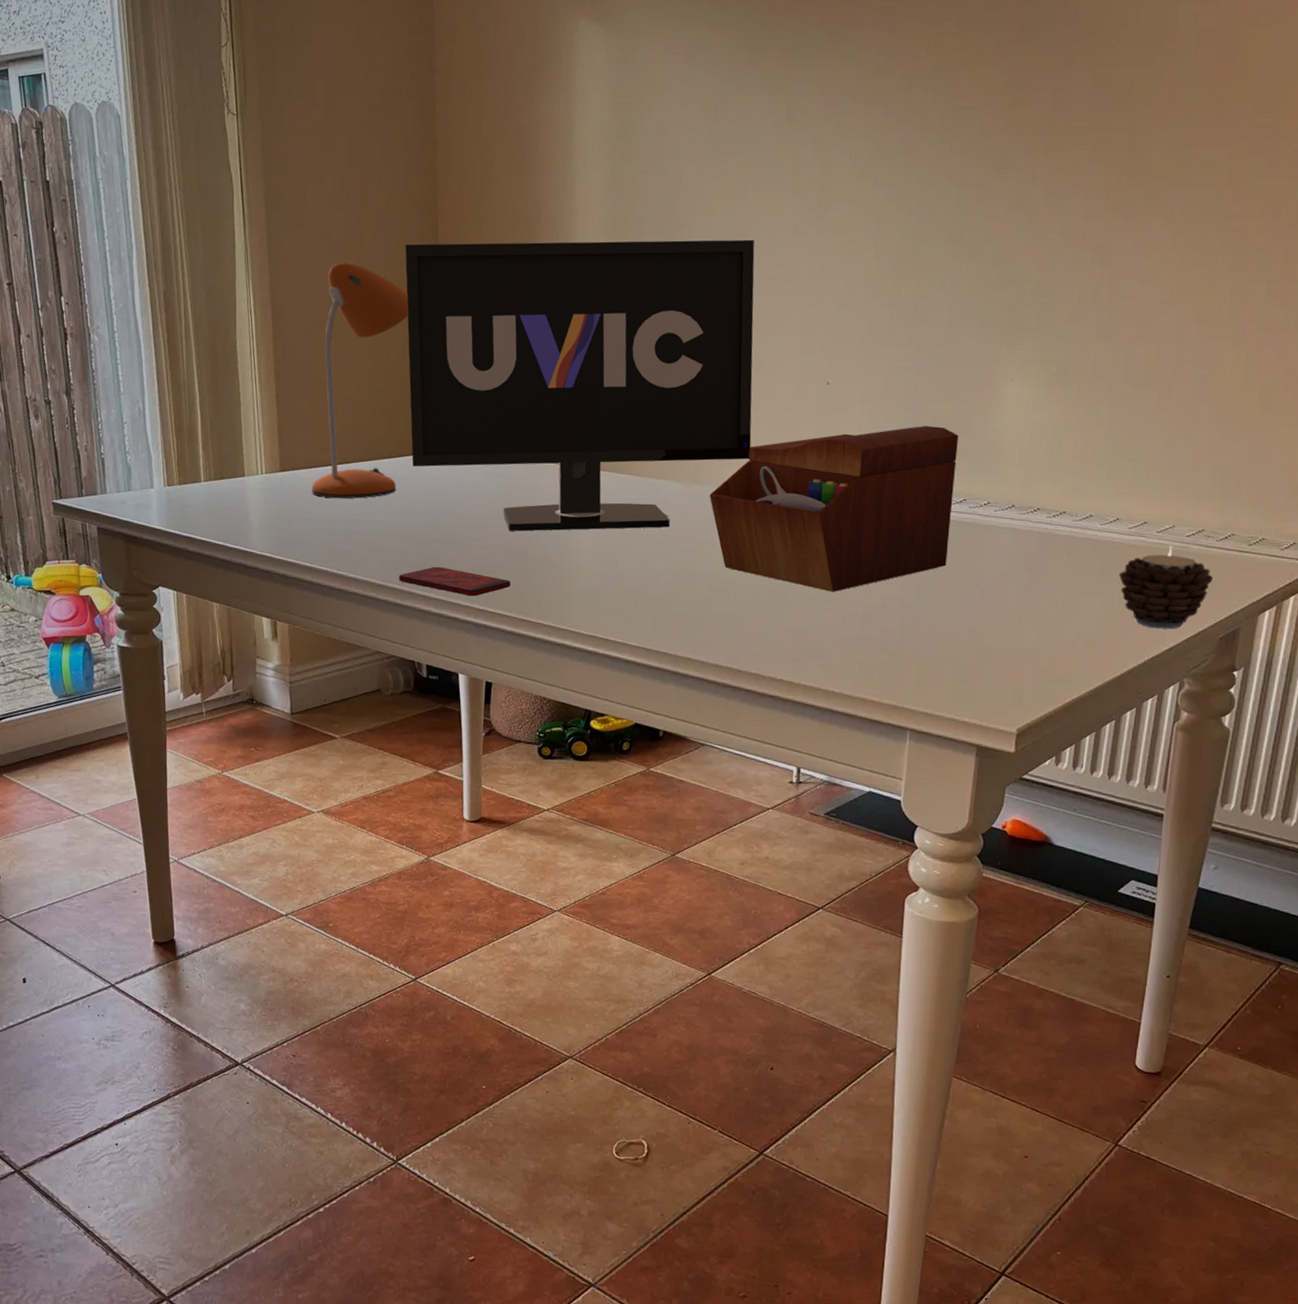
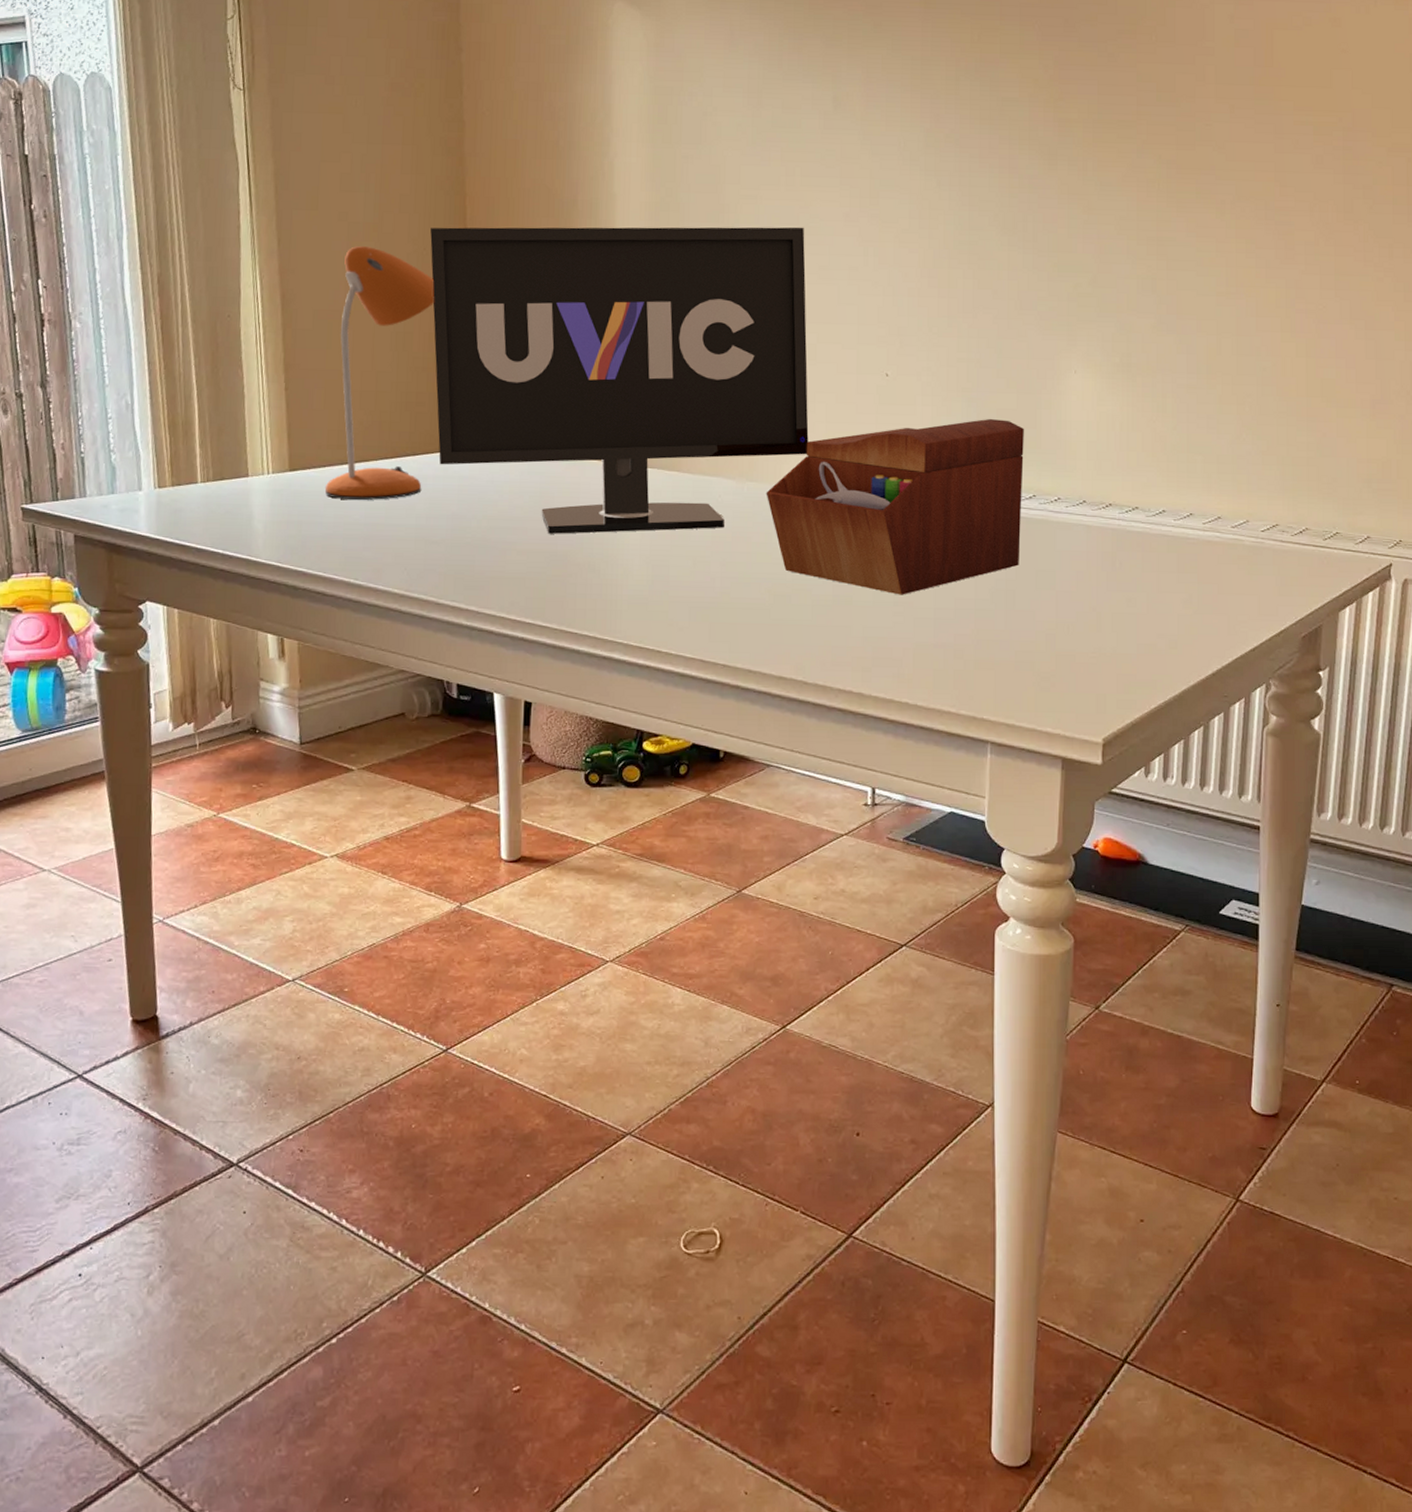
smartphone: present [398,566,511,597] -> none [424,574,551,607]
candle: present [1119,546,1214,629] -> none [1196,541,1292,629]

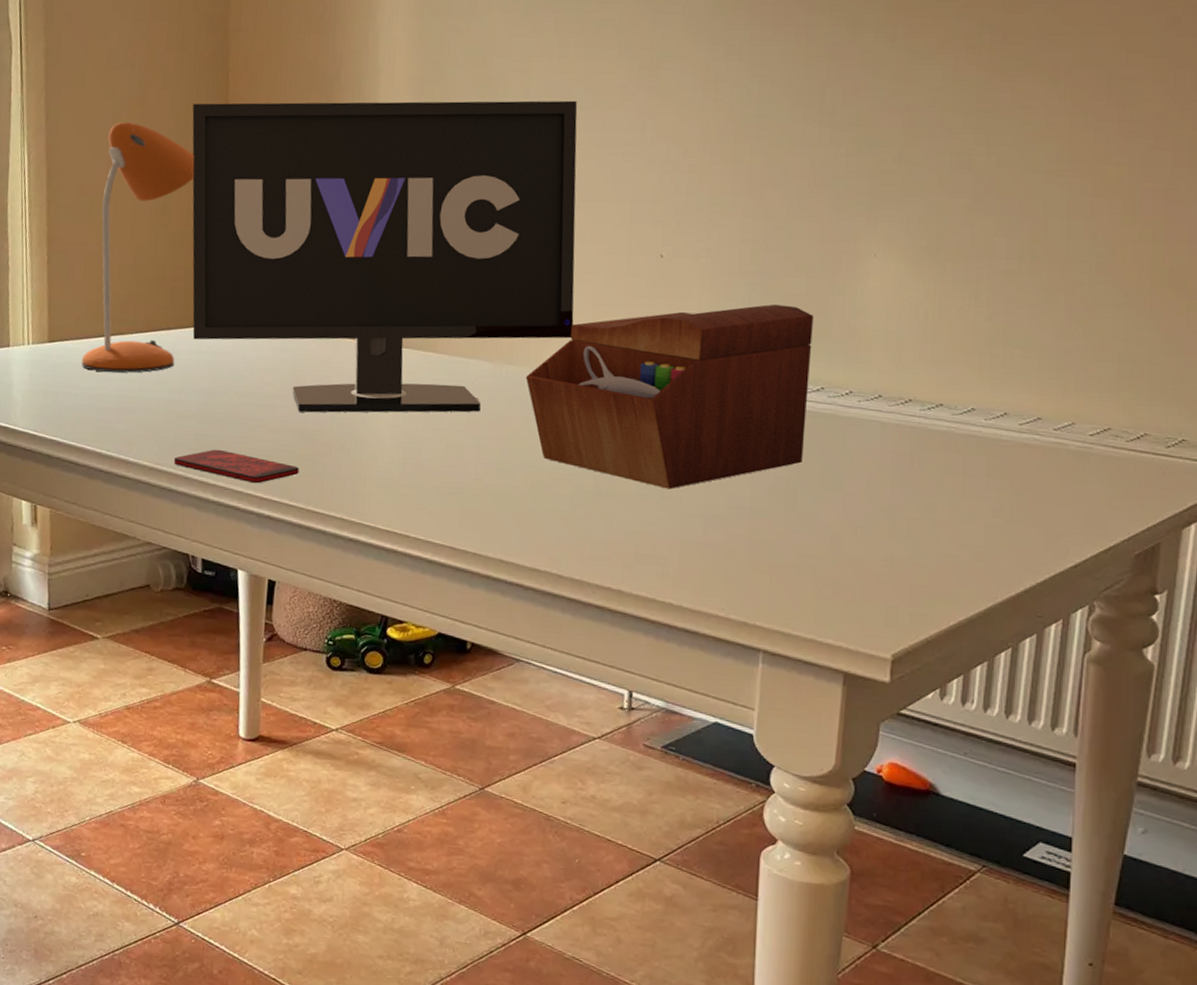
smartphone: none [424,574,551,607] -> present [173,449,299,484]

